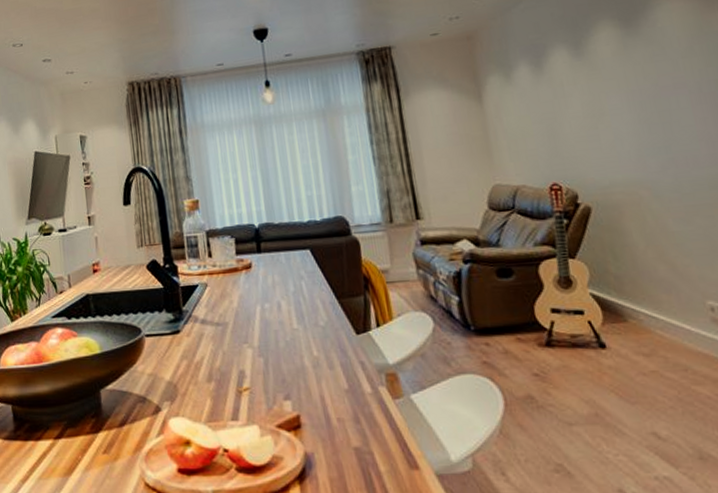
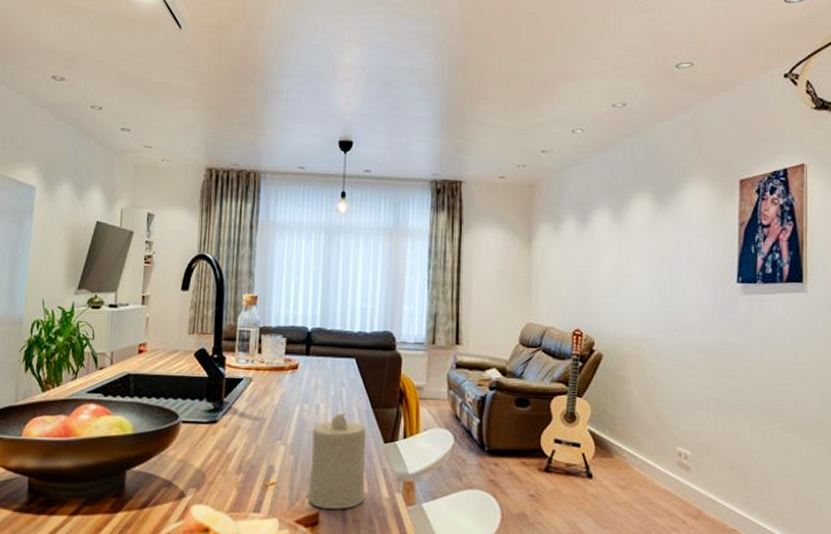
candle: none [278,307,346,410] -> present [308,412,366,509]

